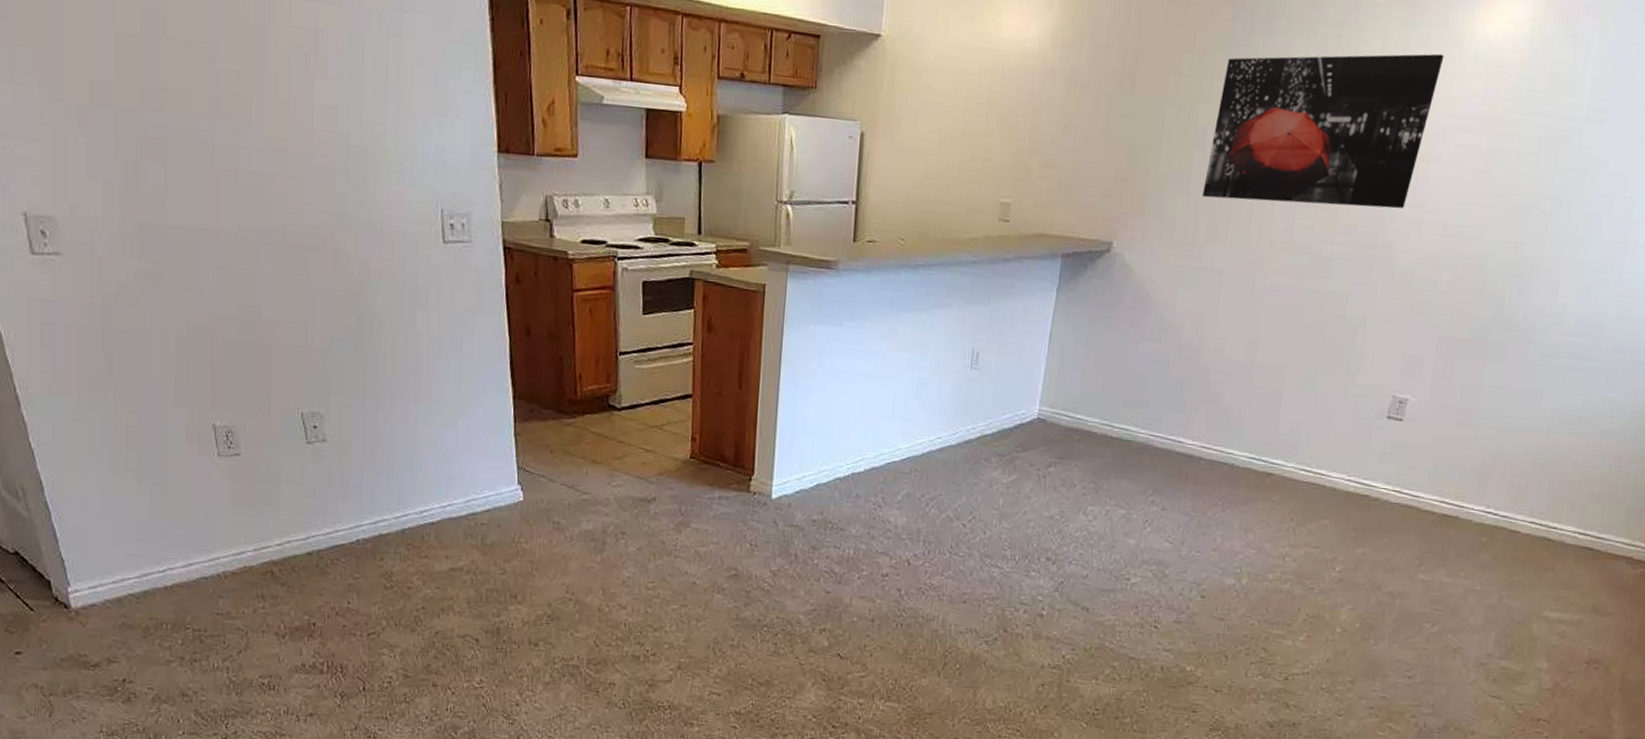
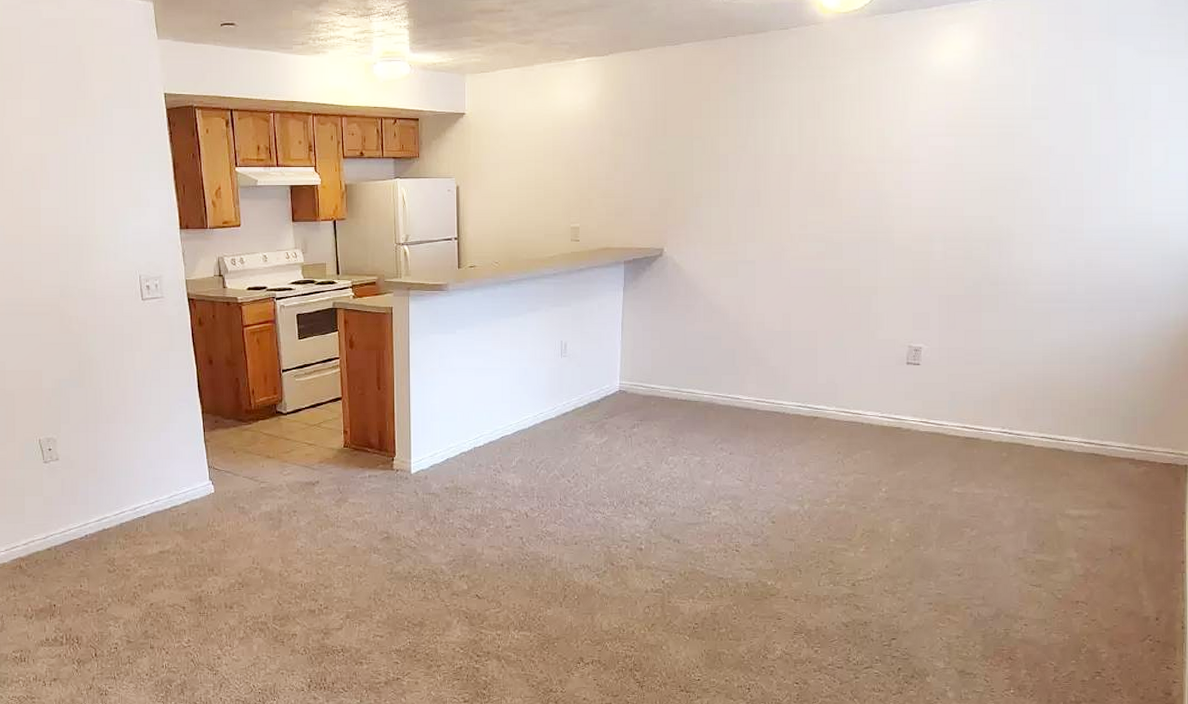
wall art: present [1202,53,1444,209] -> none [731,81,909,207]

